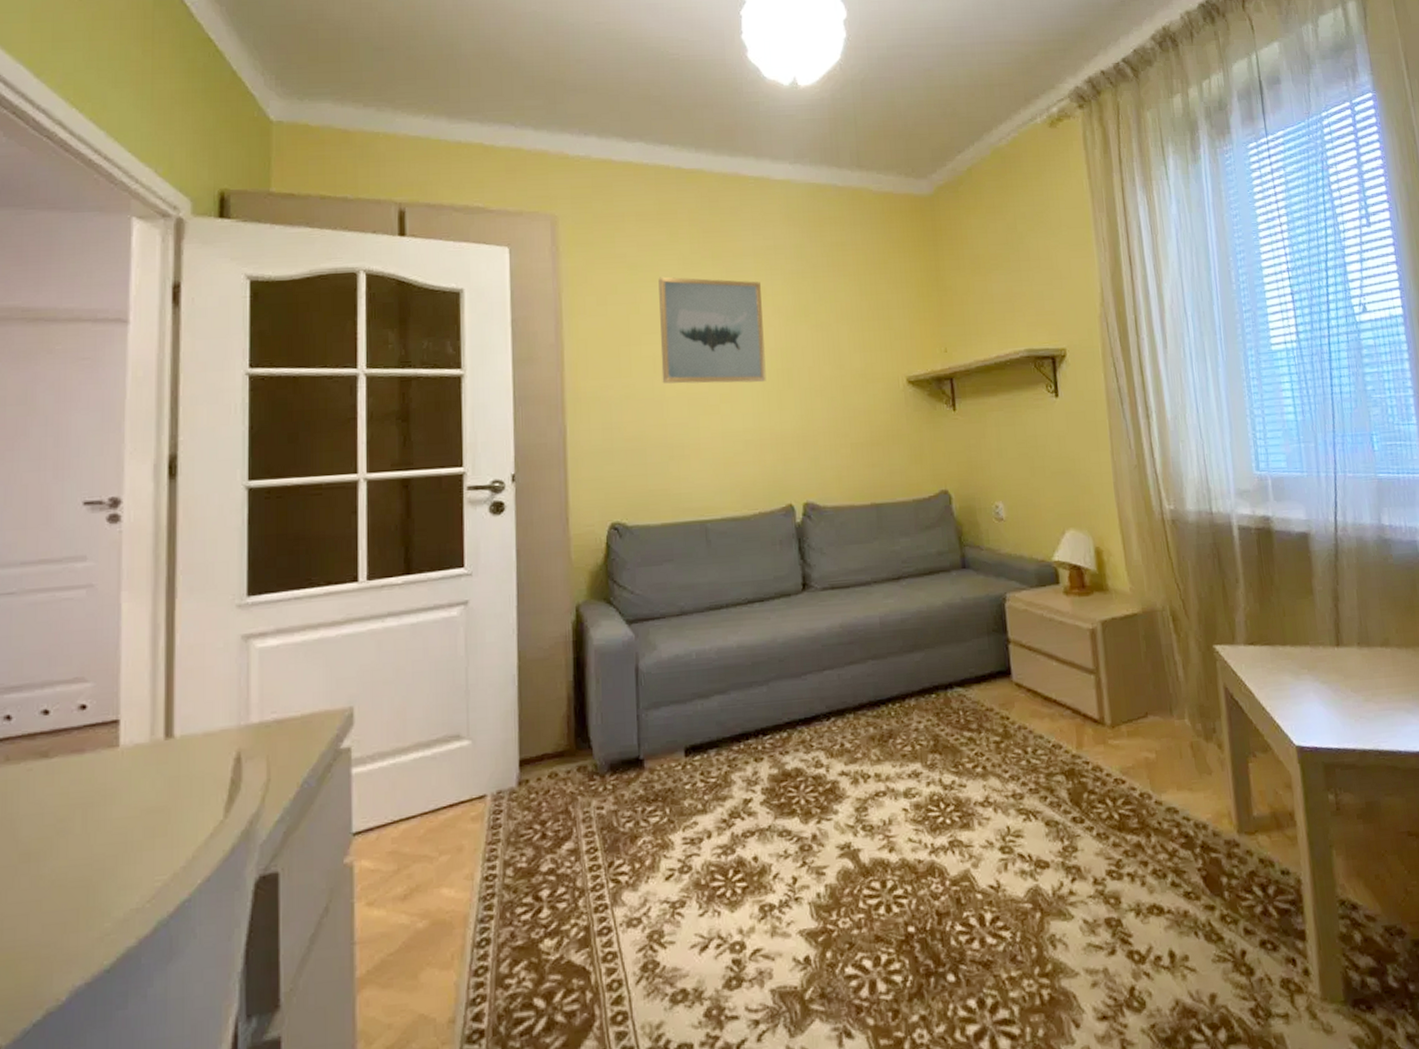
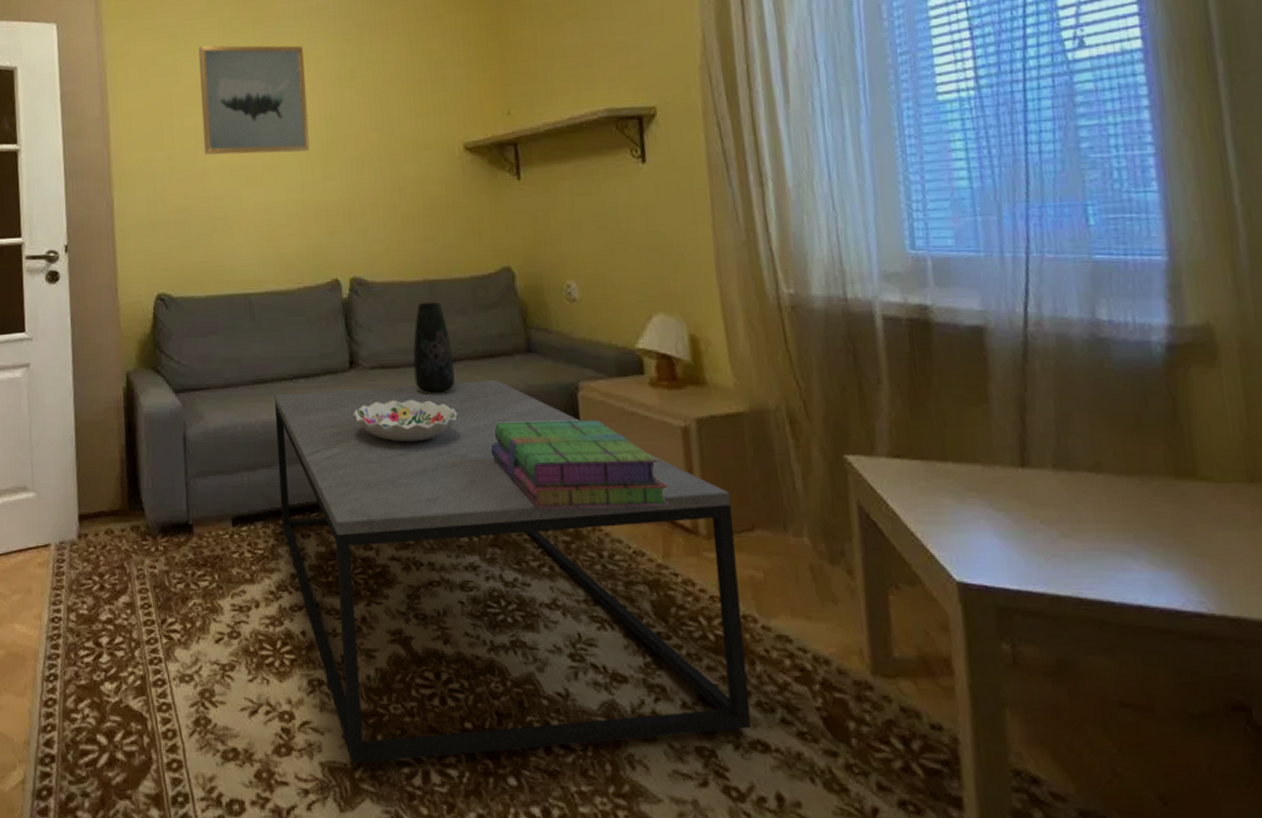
coffee table: none [729,594,1149,986] -> present [274,379,752,765]
decorative bowl: none [804,617,902,659] -> present [352,399,457,441]
vase: none [861,524,899,612] -> present [413,301,455,395]
stack of books: none [930,627,1082,713] -> present [490,419,670,509]

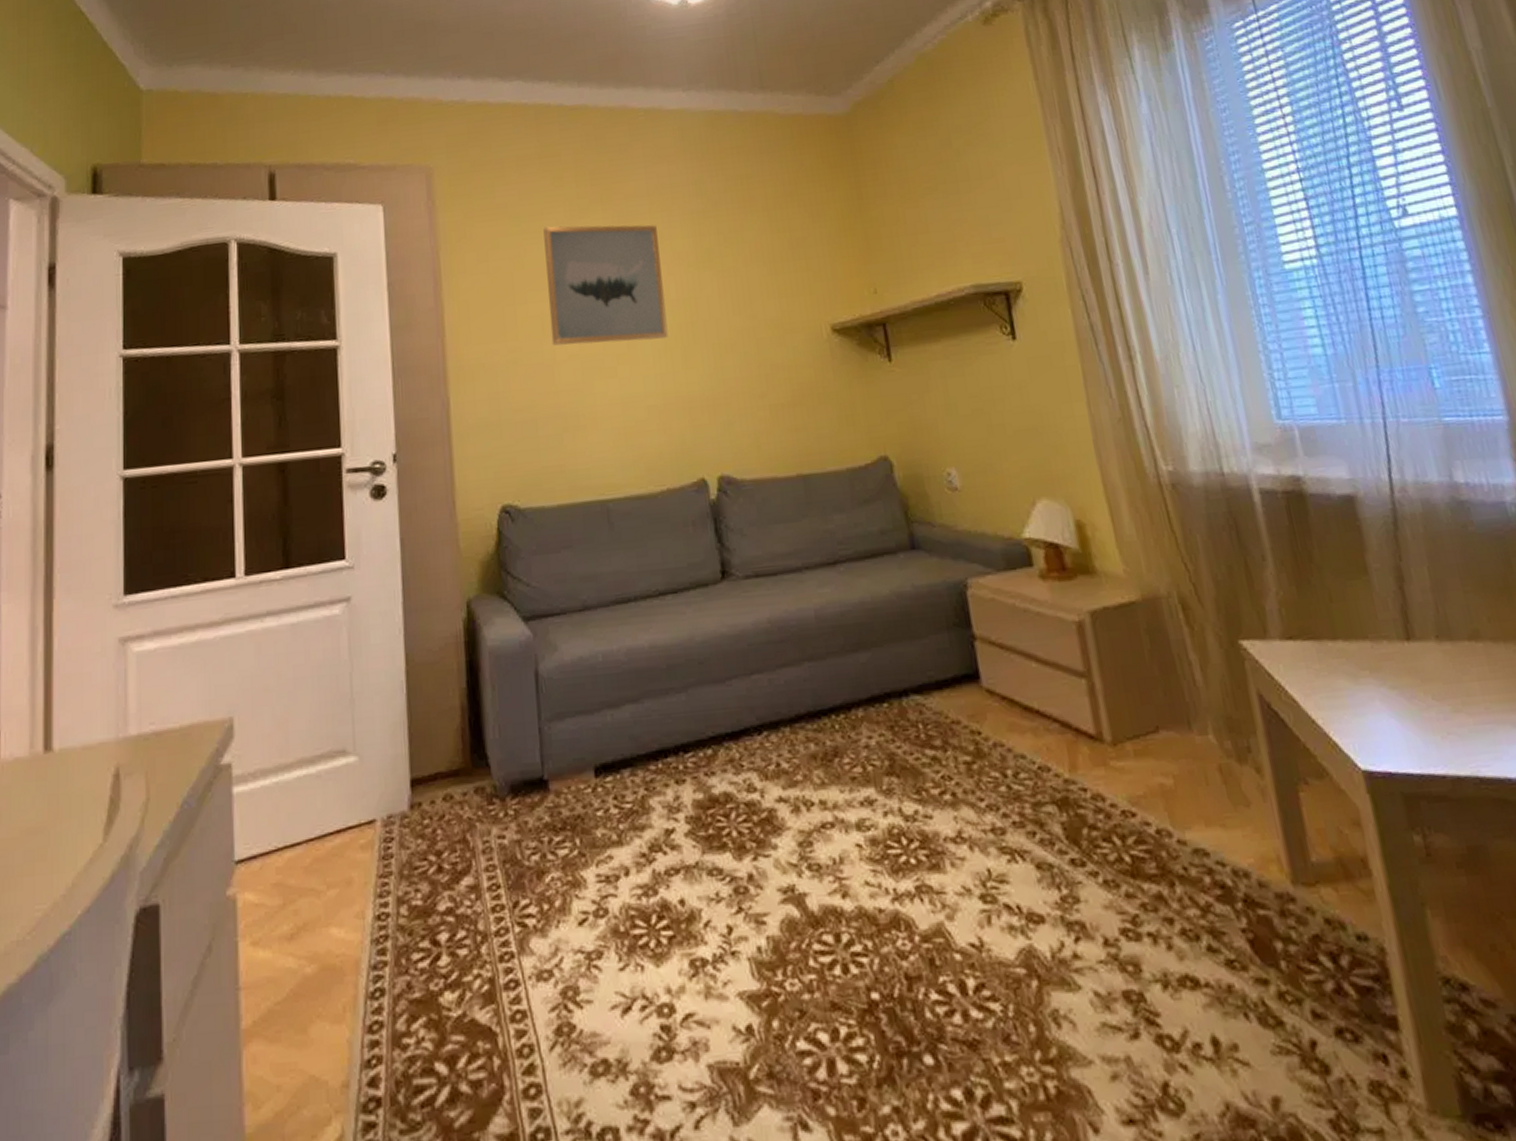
coffee table: present [274,379,752,765] -> none [639,581,1179,1062]
decorative bowl: present [352,399,457,441] -> none [727,610,842,661]
vase: present [413,301,455,395] -> none [789,498,837,604]
stack of books: present [490,419,670,509] -> none [879,619,1072,727]

